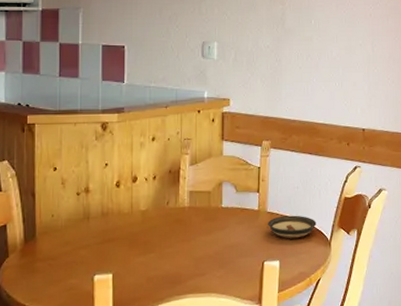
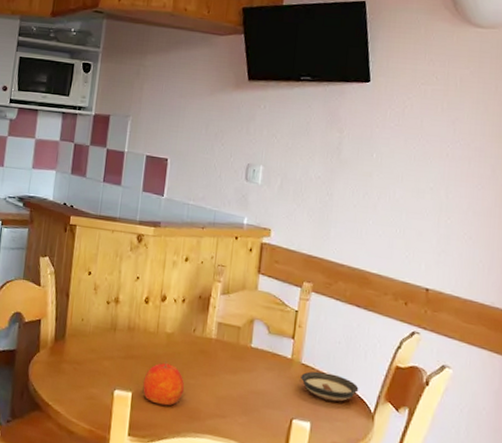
apple: none [123,237,163,279] -> present [143,361,184,406]

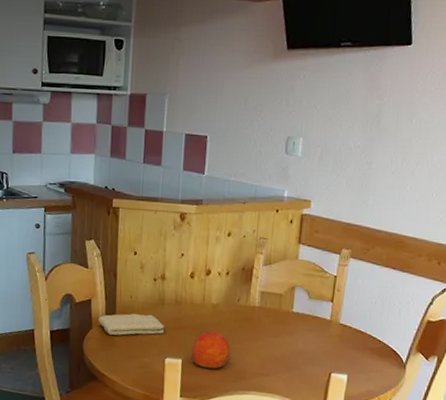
washcloth: none [46,337,116,363] -> present [98,313,165,336]
saucer: present [301,371,359,402] -> none [339,330,393,355]

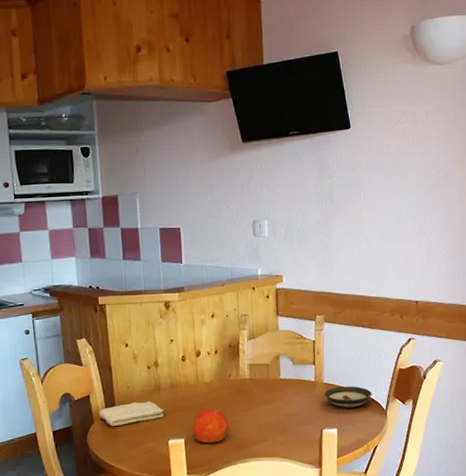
saucer: none [339,330,393,355] -> present [325,386,372,408]

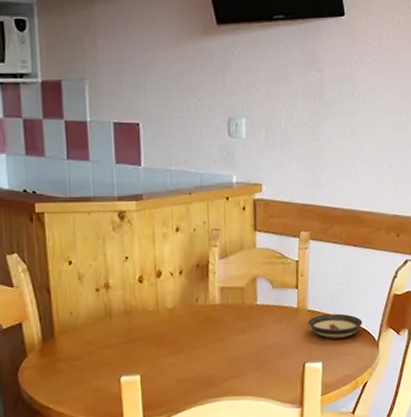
washcloth: present [99,401,164,426] -> none [33,330,116,360]
apple: present [193,406,229,444] -> none [151,336,194,381]

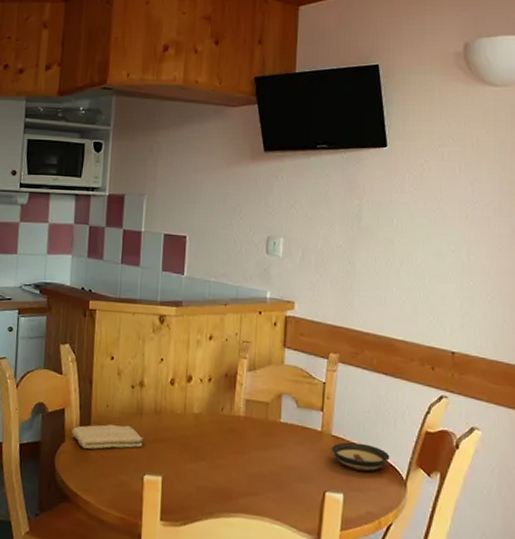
washcloth: none [33,330,116,360] -> present [72,424,143,449]

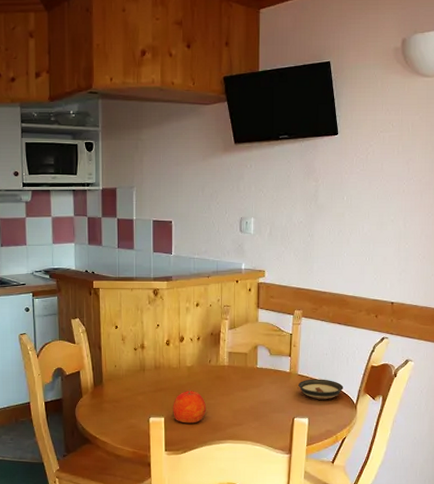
washcloth: present [72,424,143,449] -> none [87,380,147,401]
apple: none [173,442,215,488] -> present [173,389,206,424]

